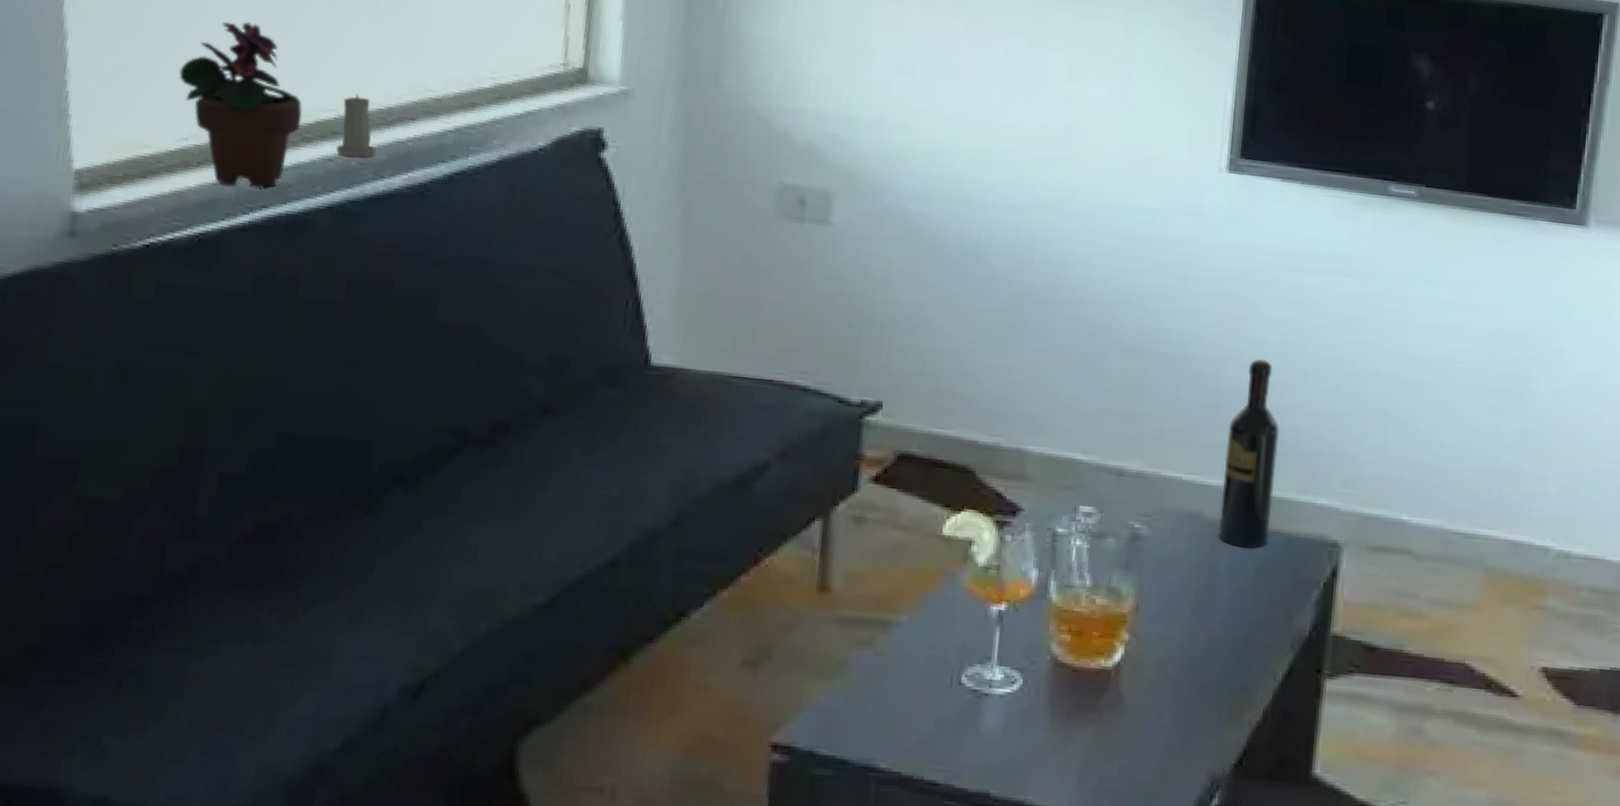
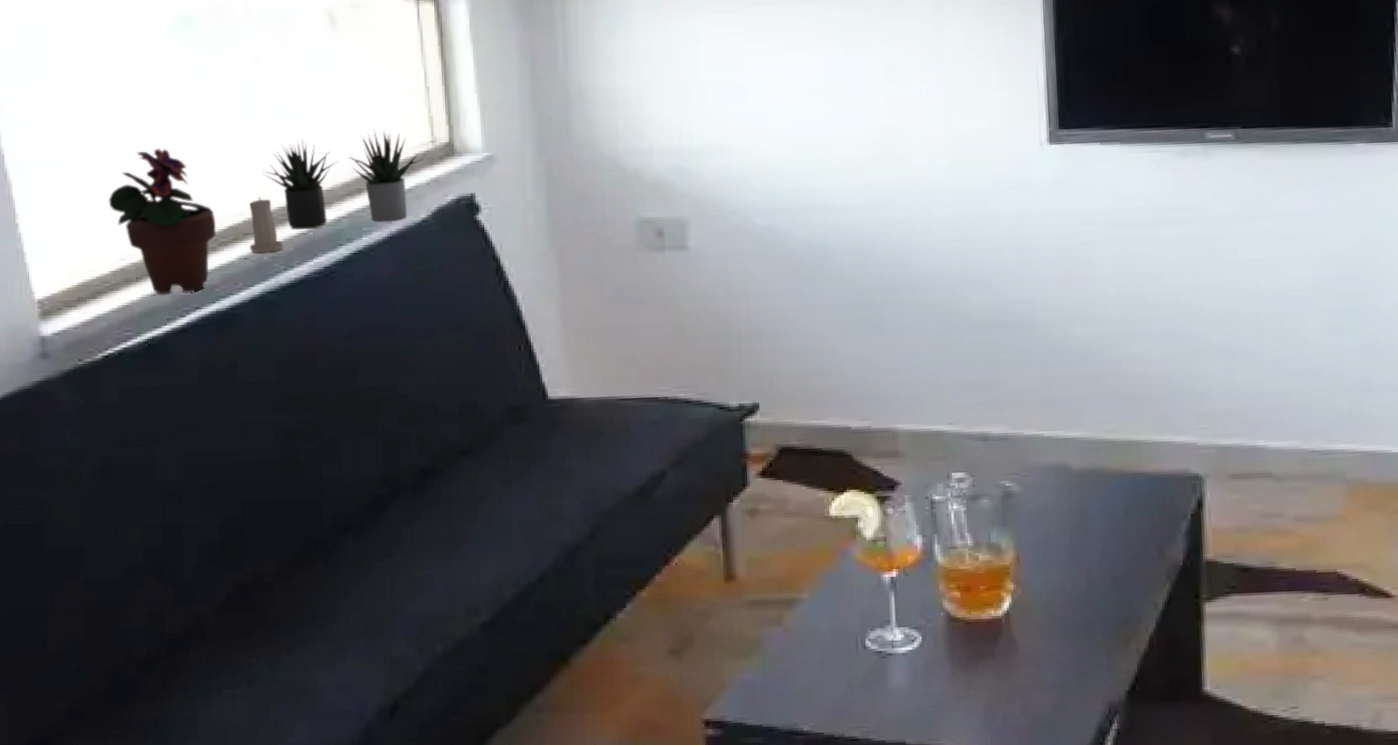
succulent plant: none [363,38,552,146] -> present [261,129,424,229]
wine bottle: present [1217,359,1281,550] -> none [1081,315,1134,493]

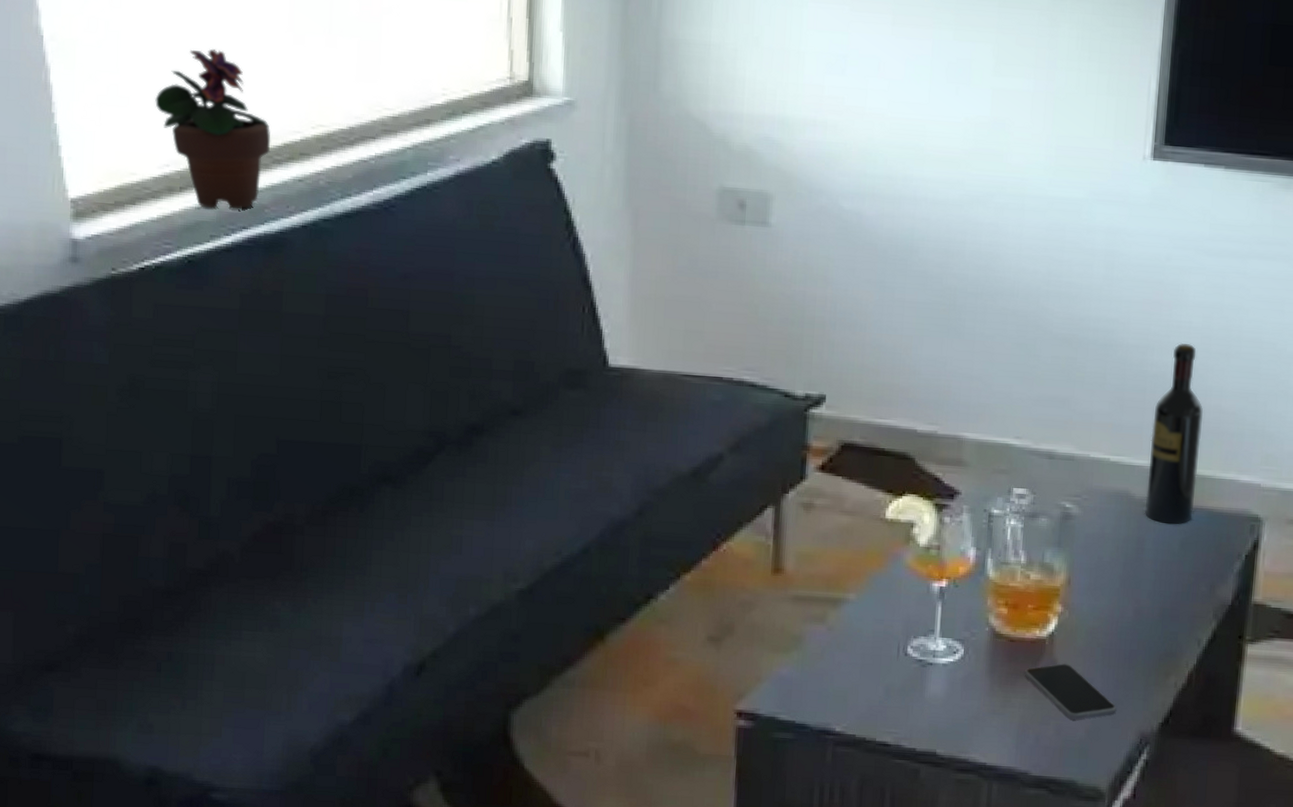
candle: present [248,196,284,253] -> none [304,114,342,177]
succulent plant: present [261,129,424,229] -> none [324,56,500,161]
mobile phone: none [985,640,1081,696] -> present [1025,663,1117,720]
wine bottle: none [1081,315,1134,493] -> present [1144,343,1204,525]

